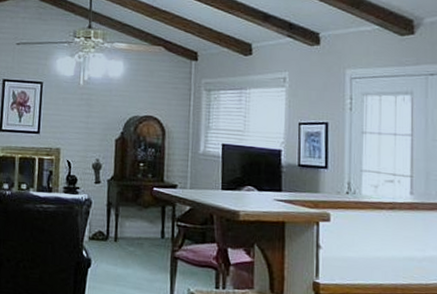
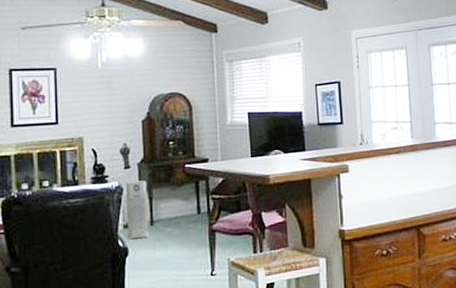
air purifier: none [92,195,115,253] -> present [125,180,149,240]

